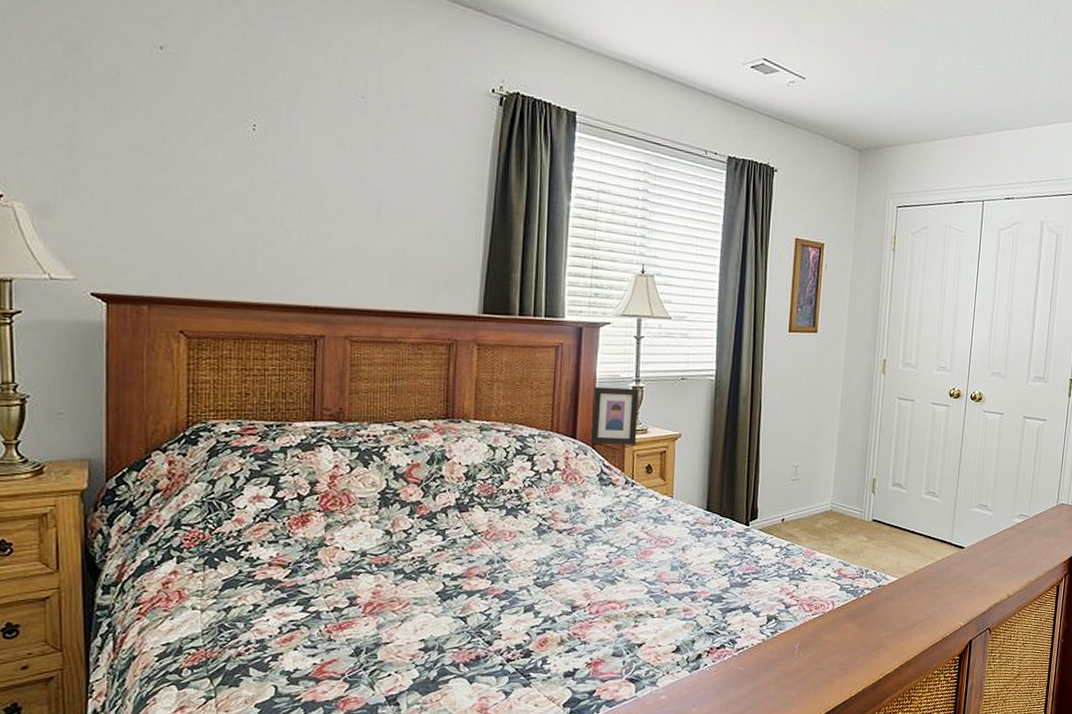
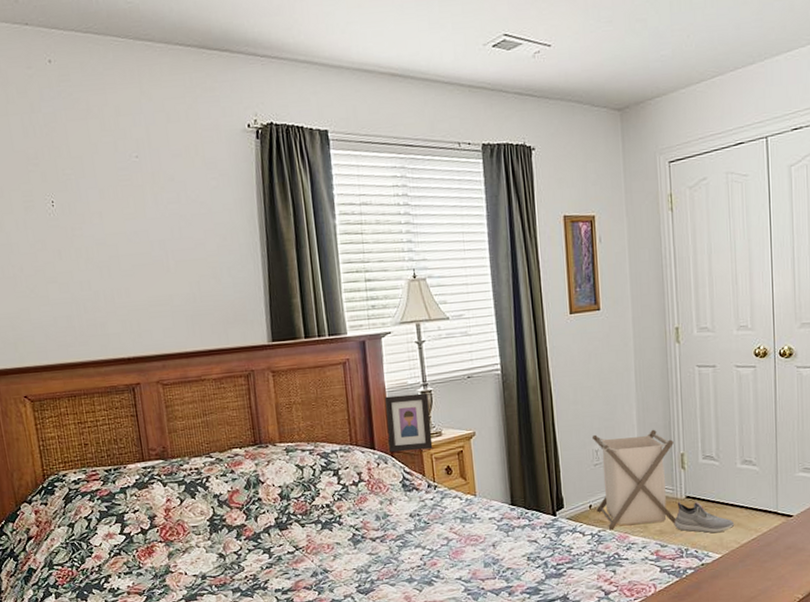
laundry basket: none [788,450,868,544] -> present [591,429,676,530]
athletic shoe: none [858,524,913,557] -> present [674,502,735,534]

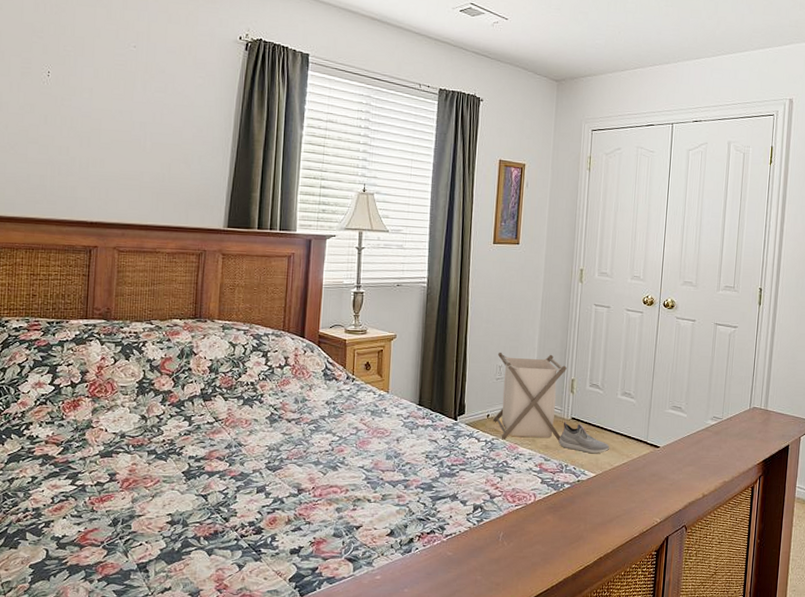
picture frame: present [384,393,433,453] -> none [317,292,360,345]

